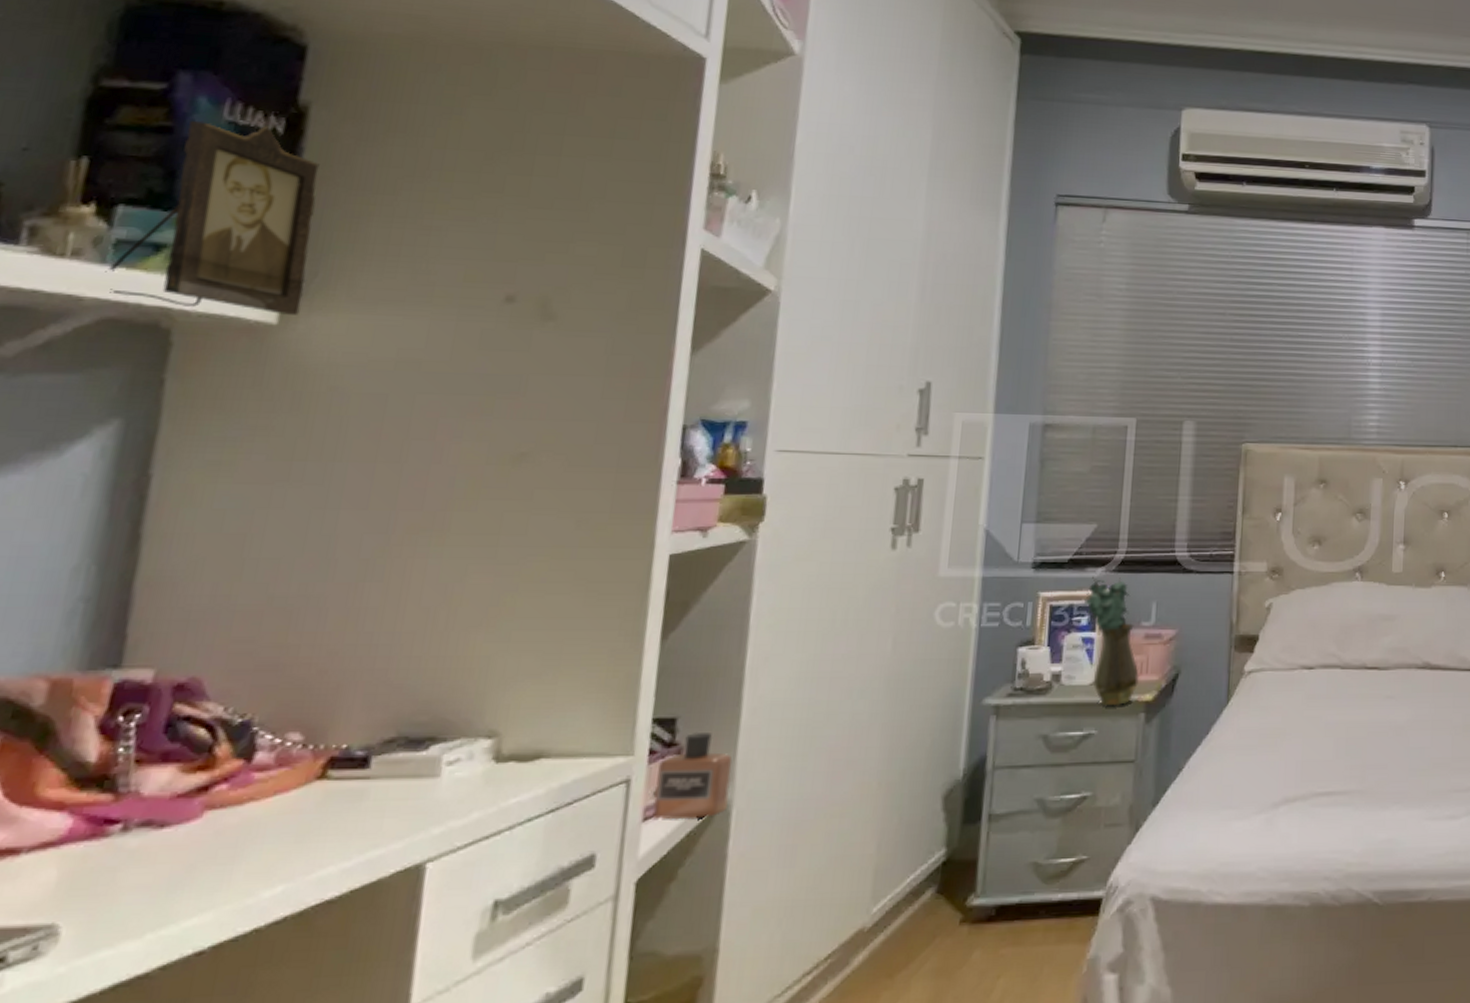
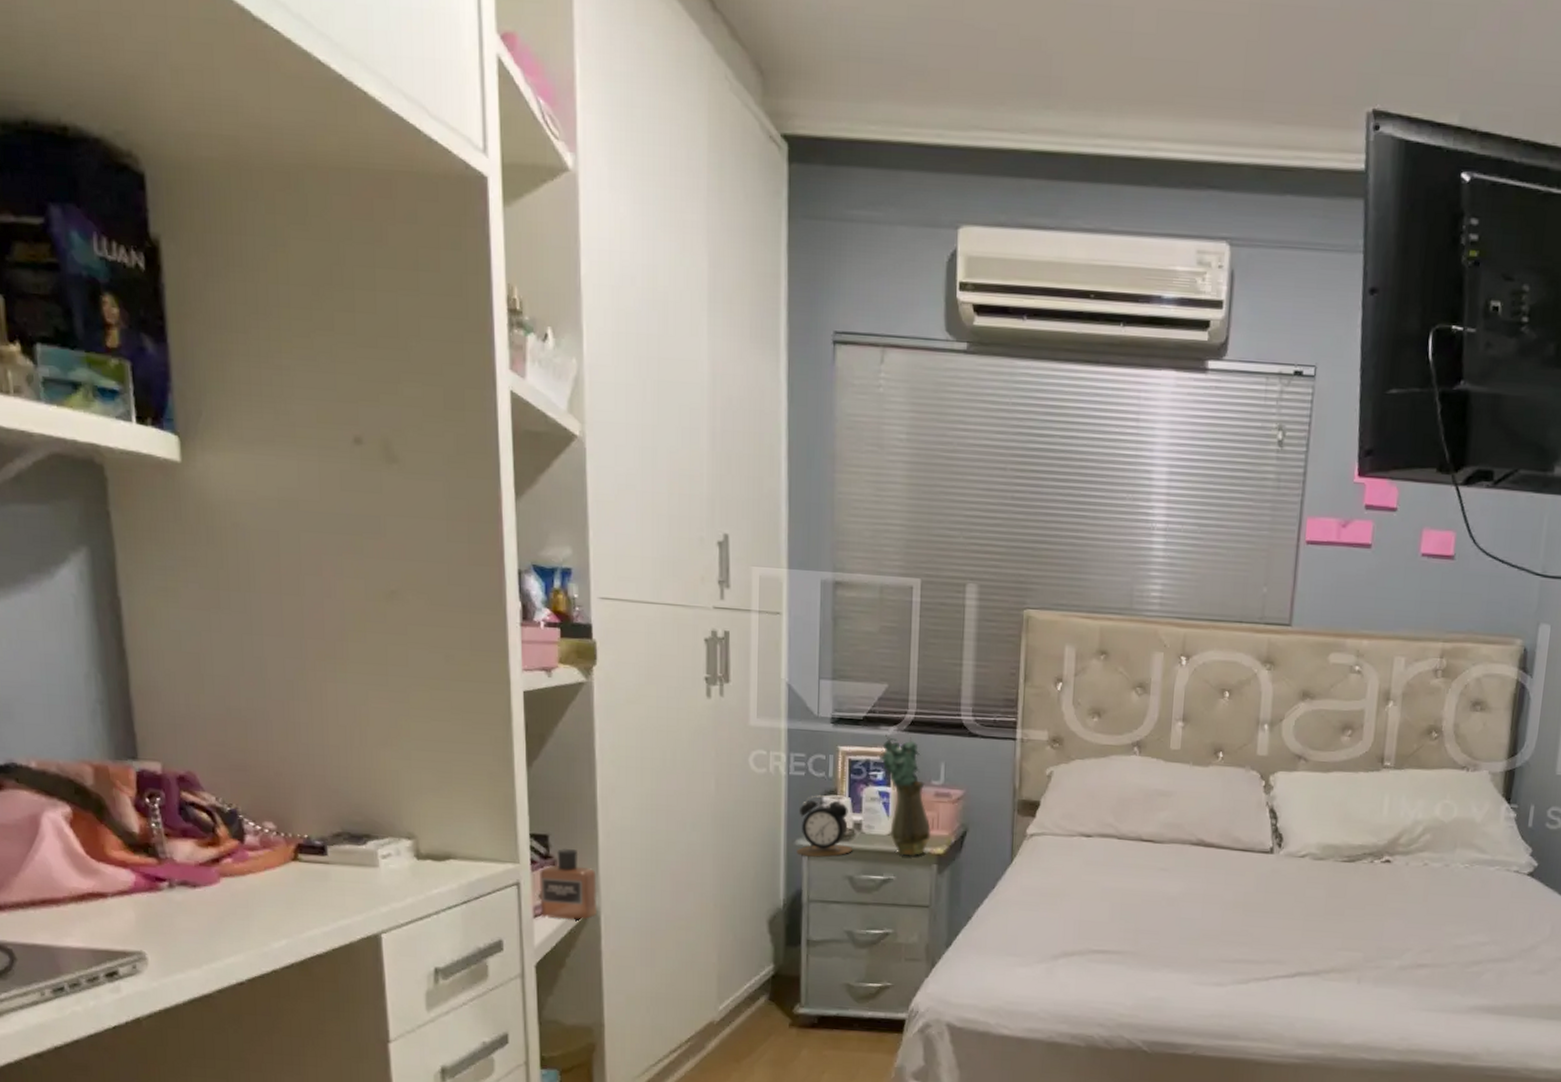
photo frame: present [105,120,320,315] -> none [42,256,195,454]
alarm clock: none [983,645,1049,718] -> present [796,795,852,858]

